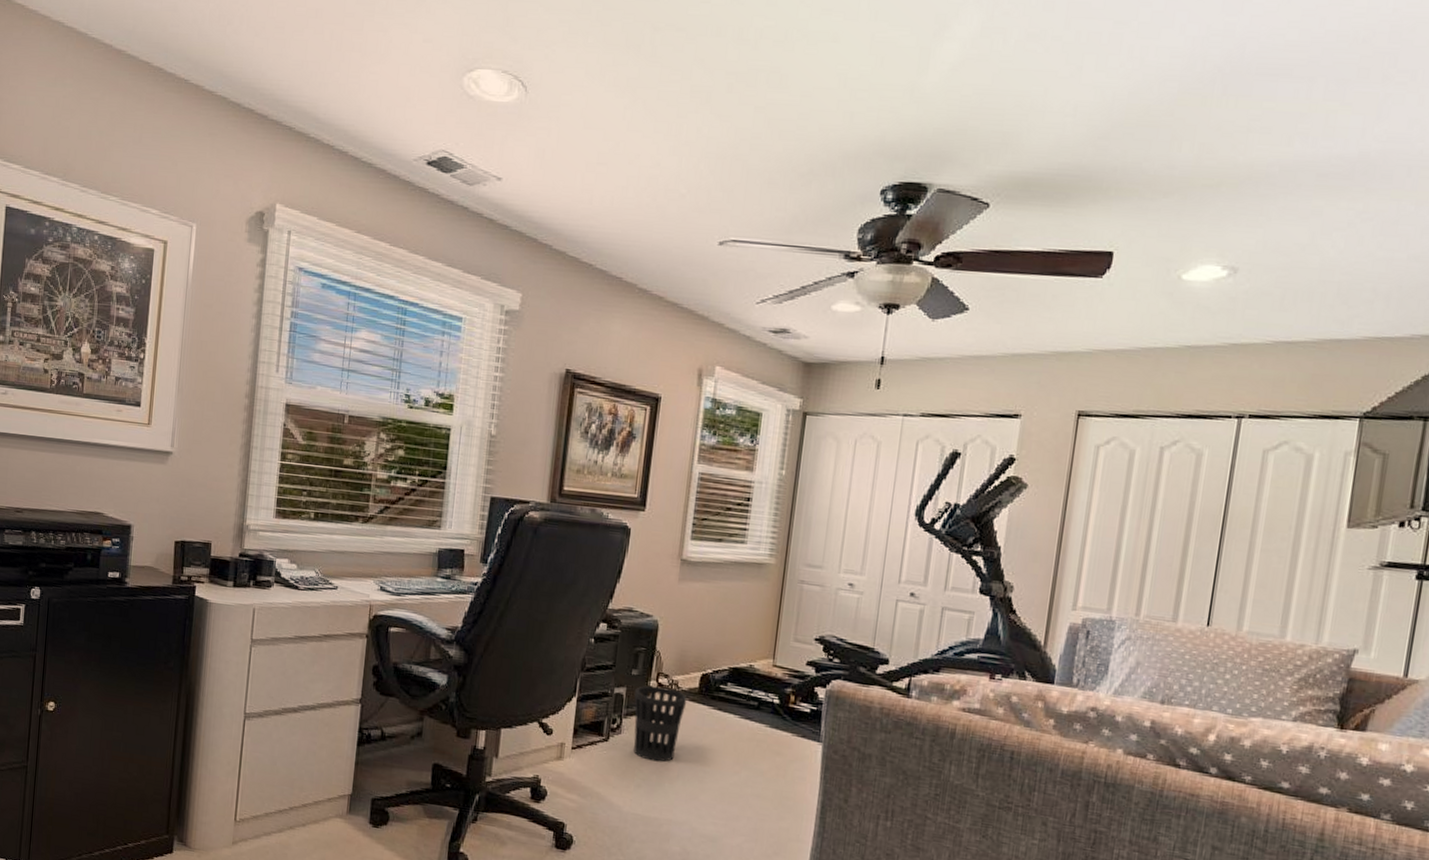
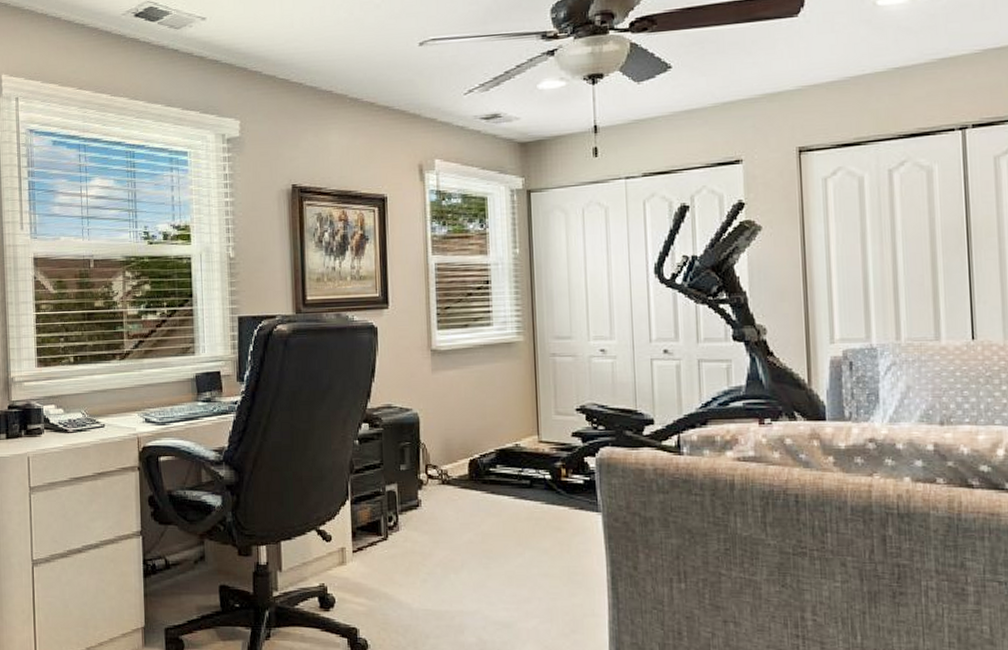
wastebasket: present [633,685,688,762] -> none [406,478,459,554]

